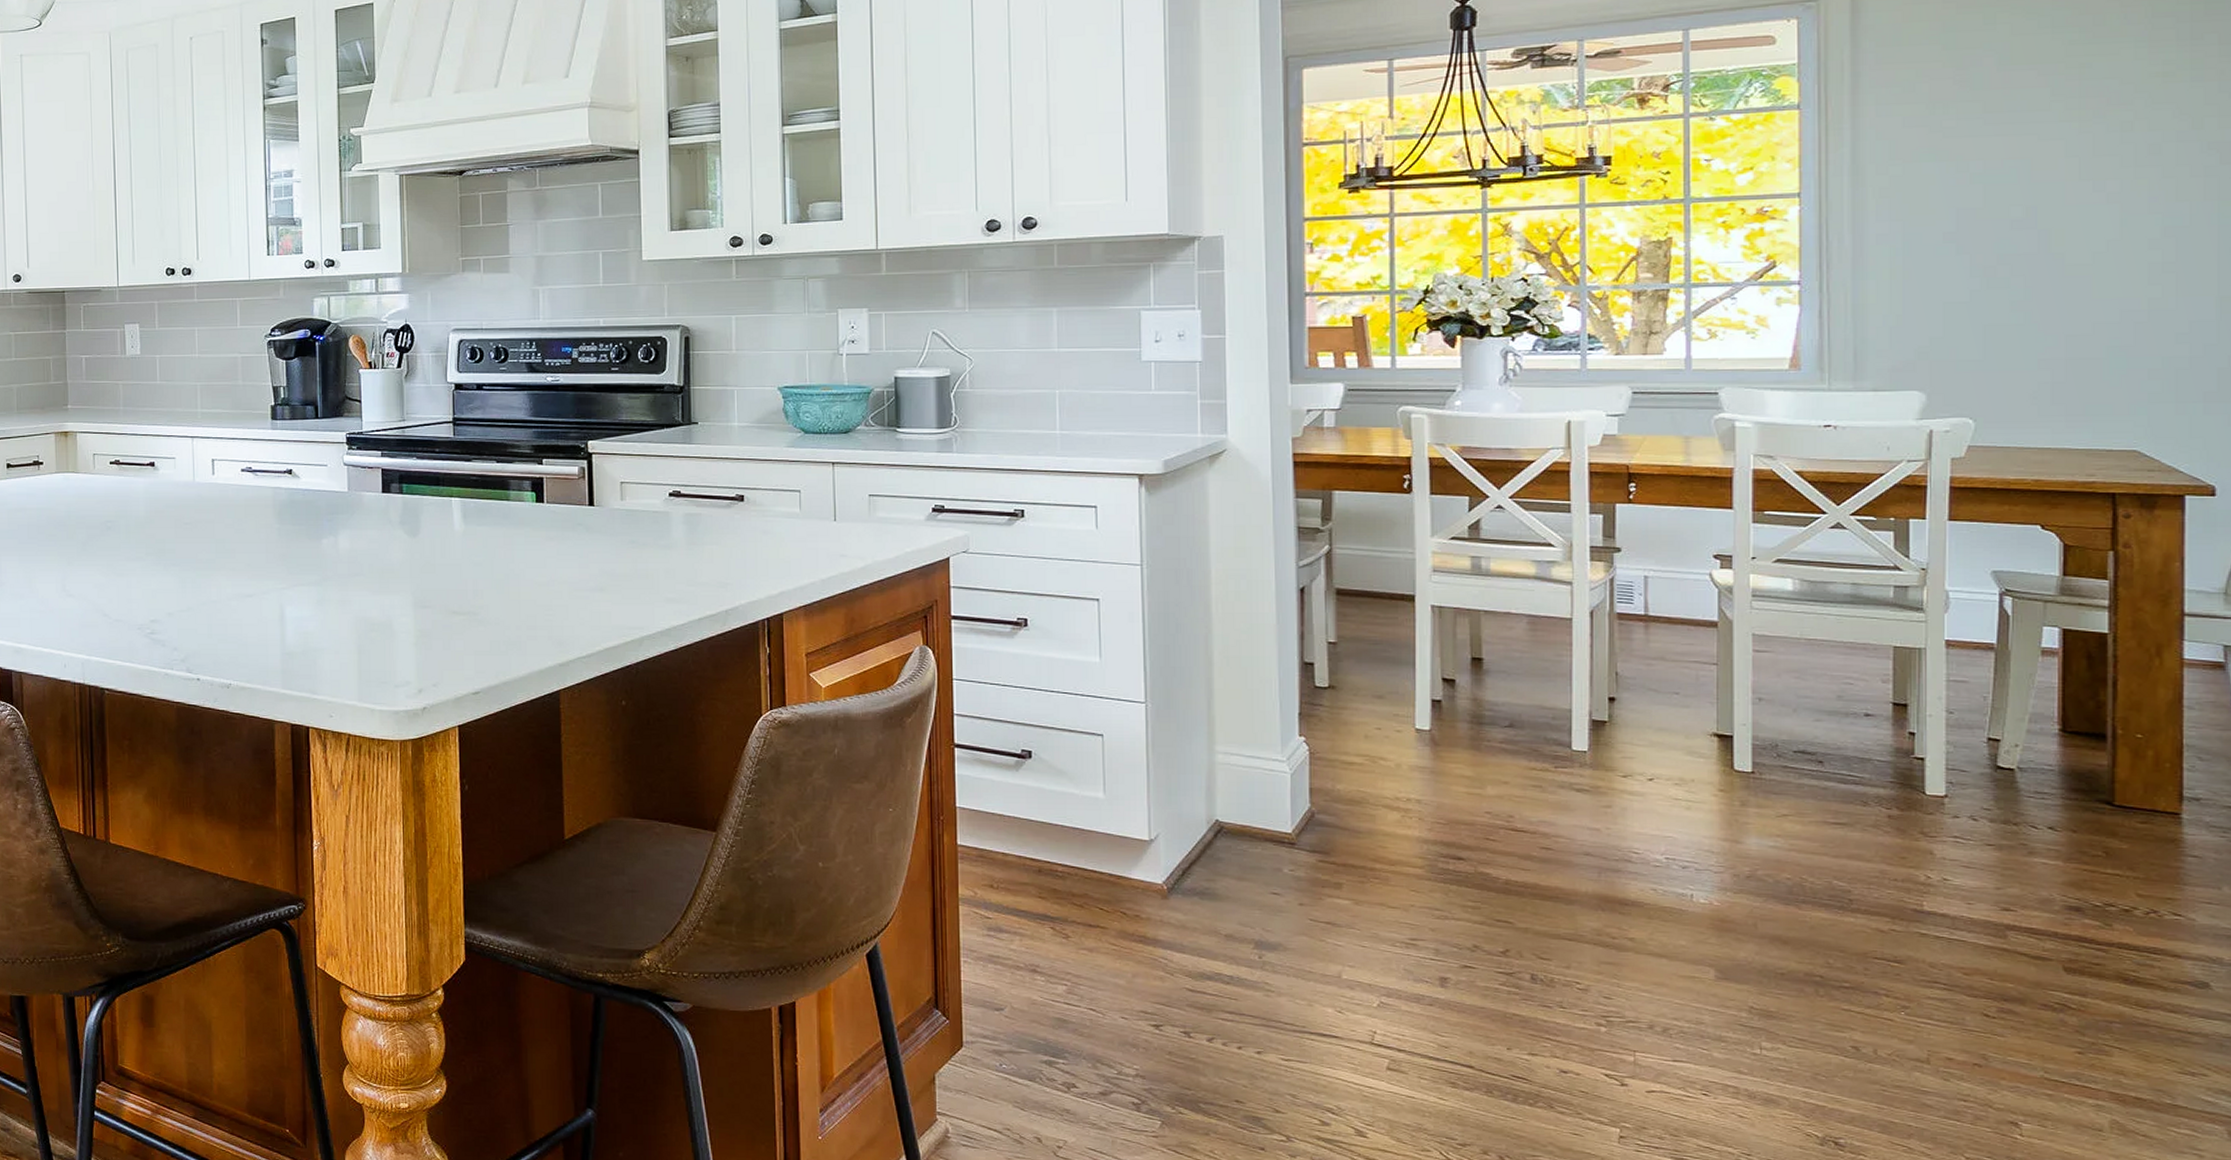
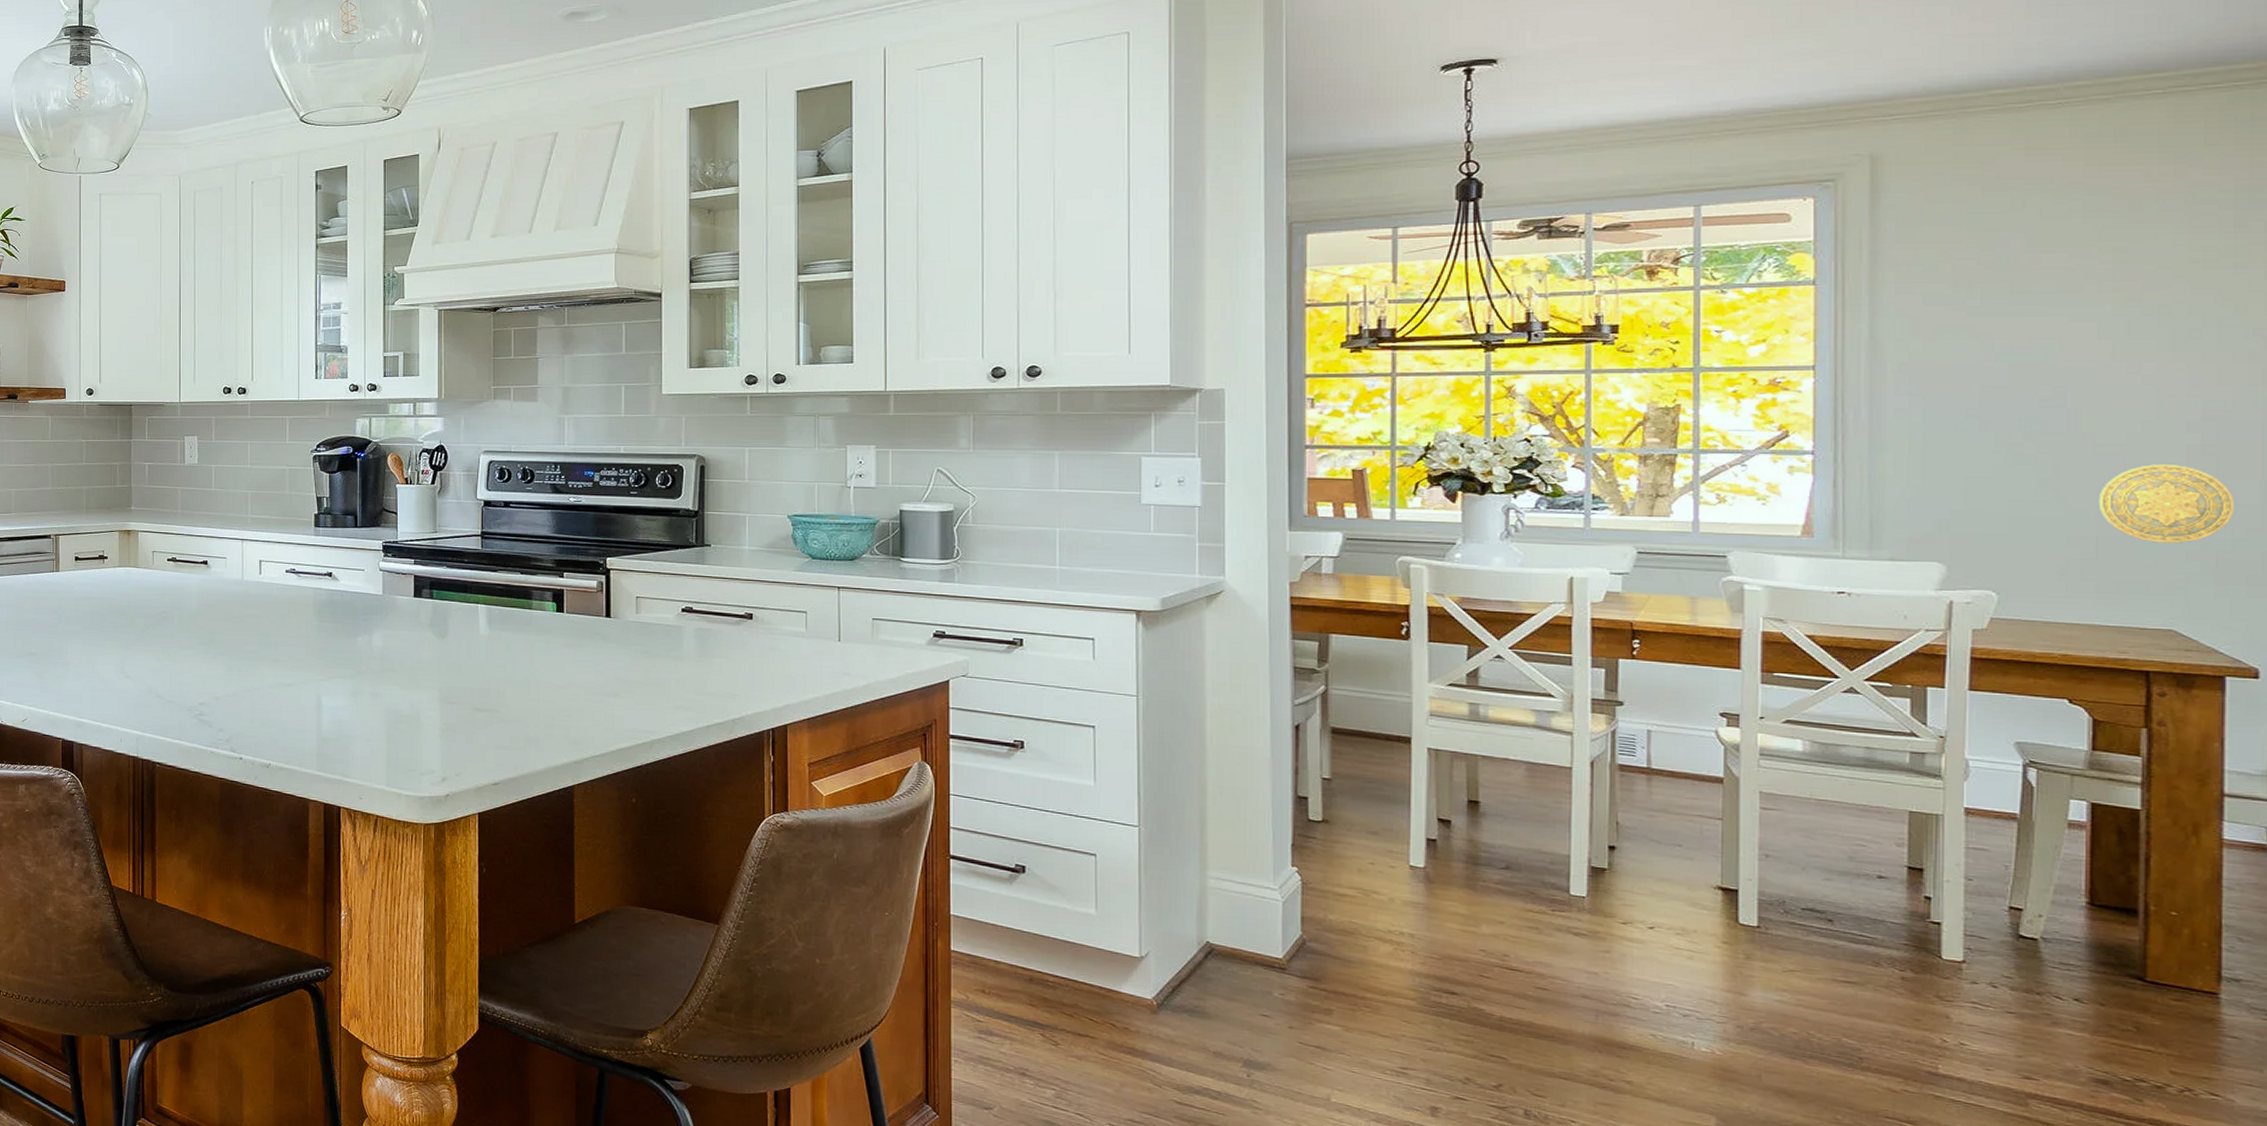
decorative plate: none [2068,283,2193,363] -> present [2099,464,2235,543]

